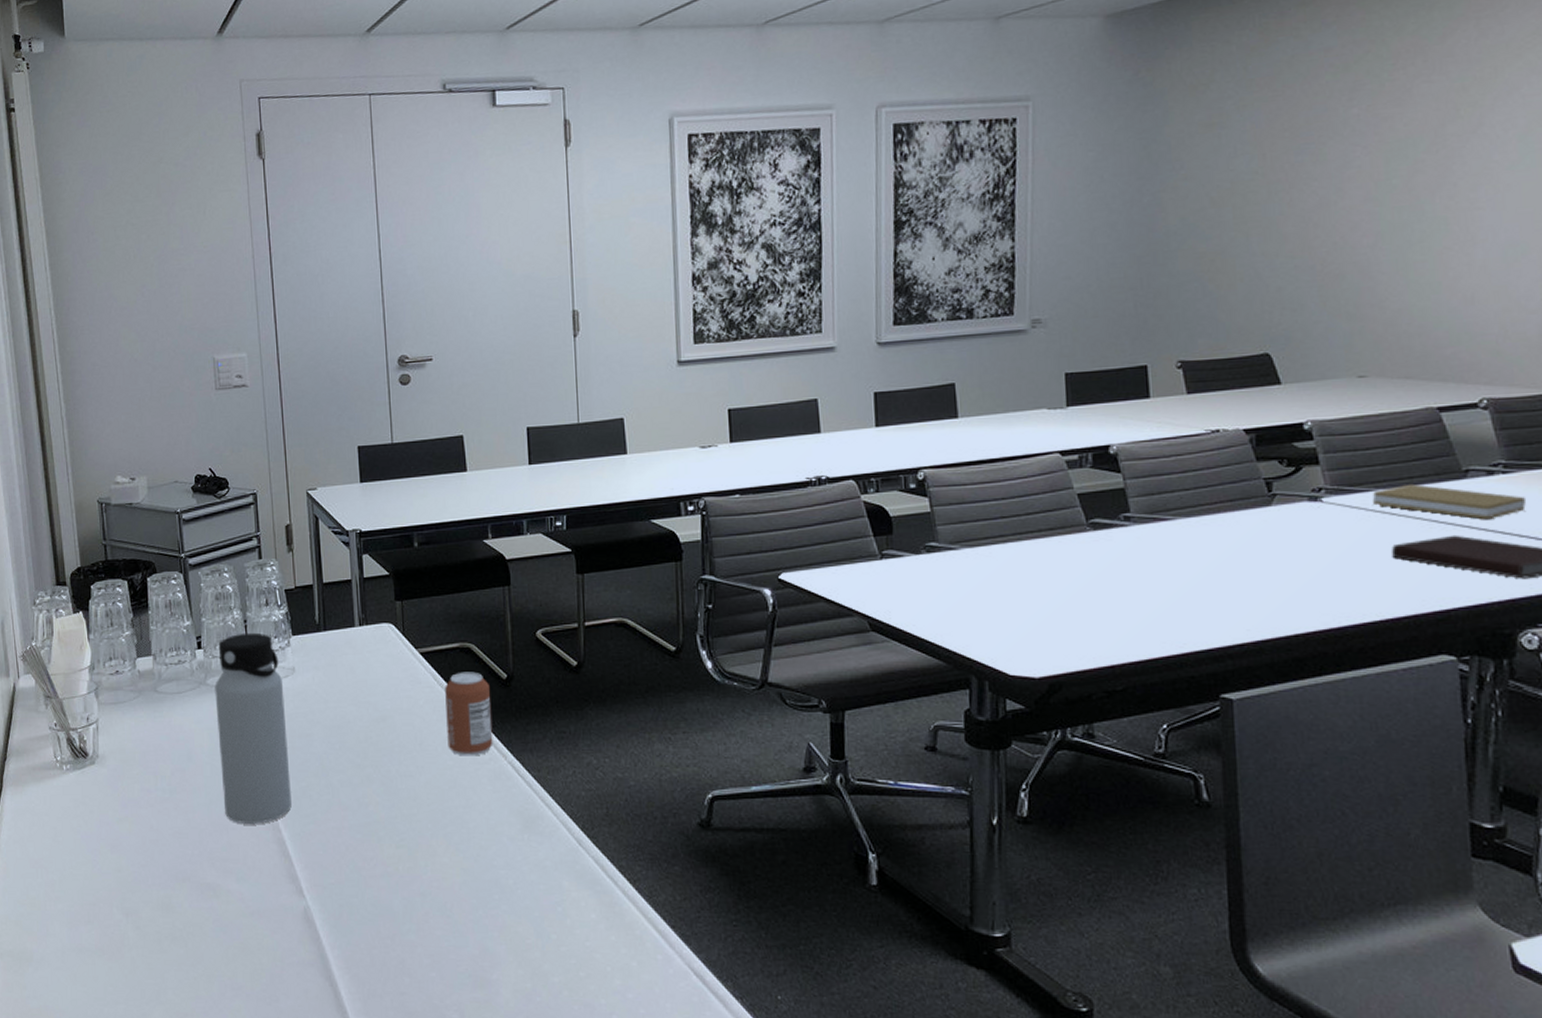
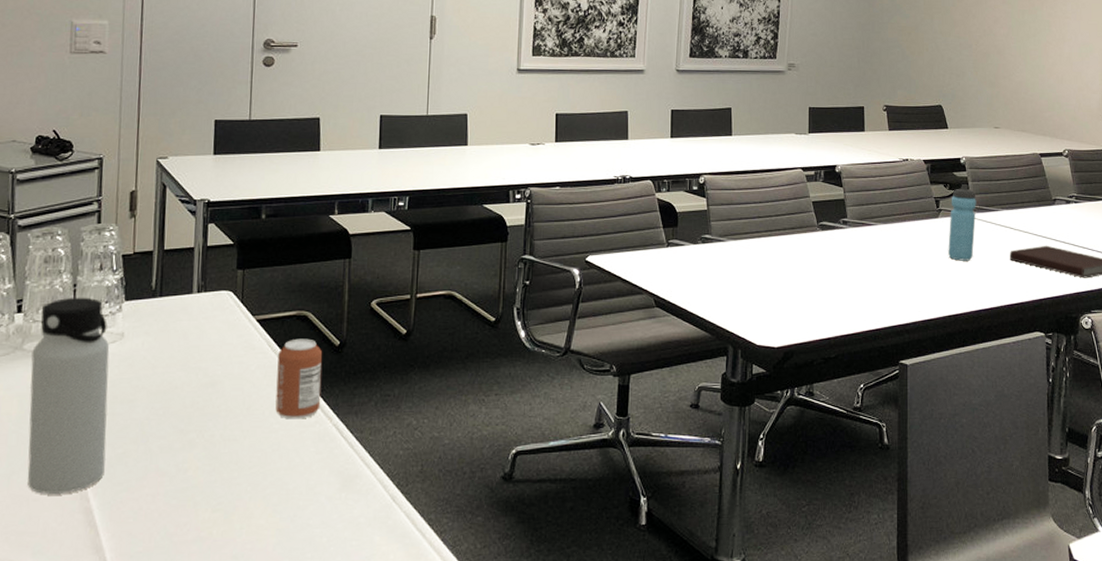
water bottle: none [1289,458,1333,562] -> present [948,184,977,261]
book: present [1373,483,1526,520] -> none [1000,207,1087,236]

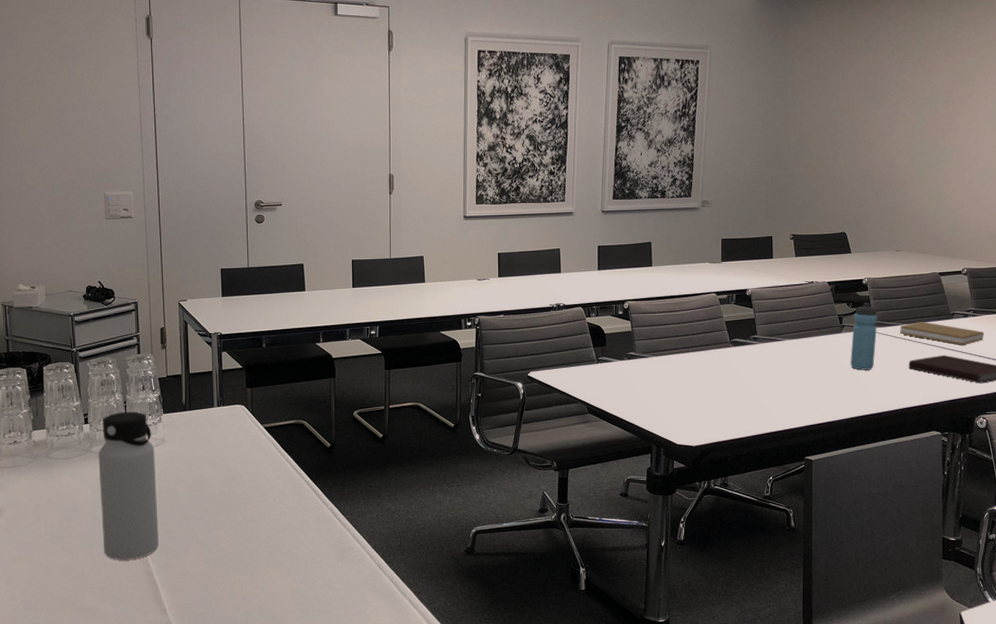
can: present [275,338,322,420] -> none [283,442,318,505]
book: none [1000,207,1087,236] -> present [900,321,984,346]

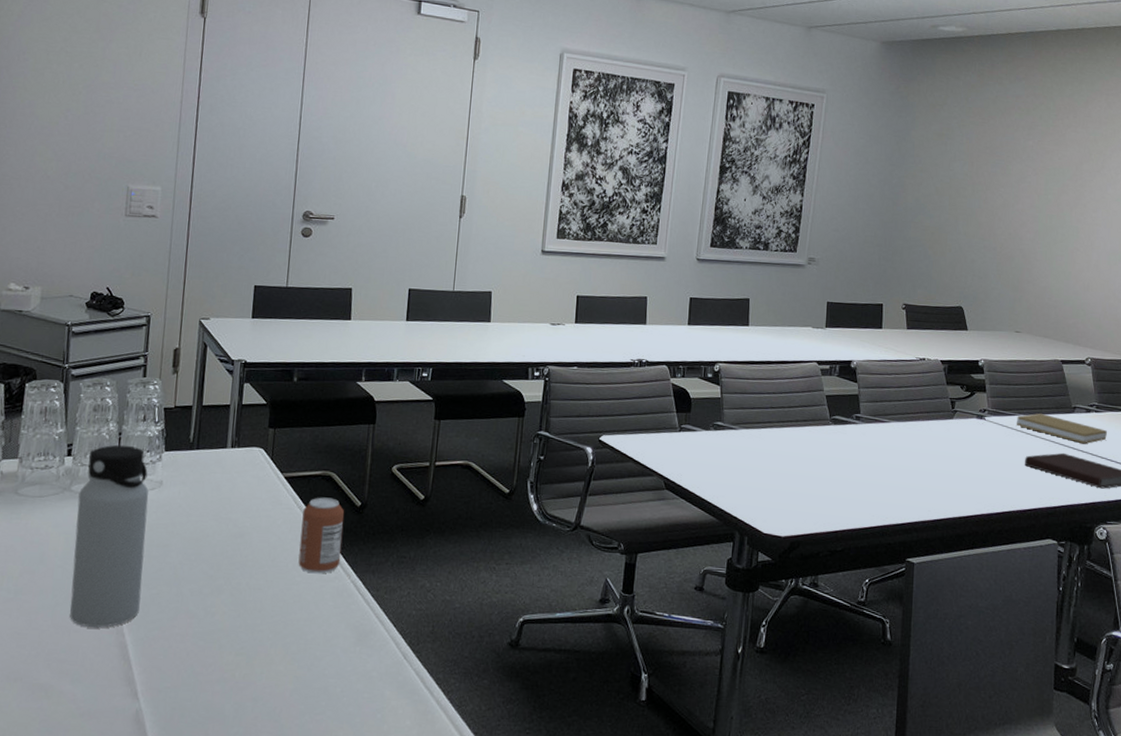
can: none [283,442,318,505] -> present [298,497,344,574]
water bottle: present [850,303,878,370] -> none [961,387,993,464]

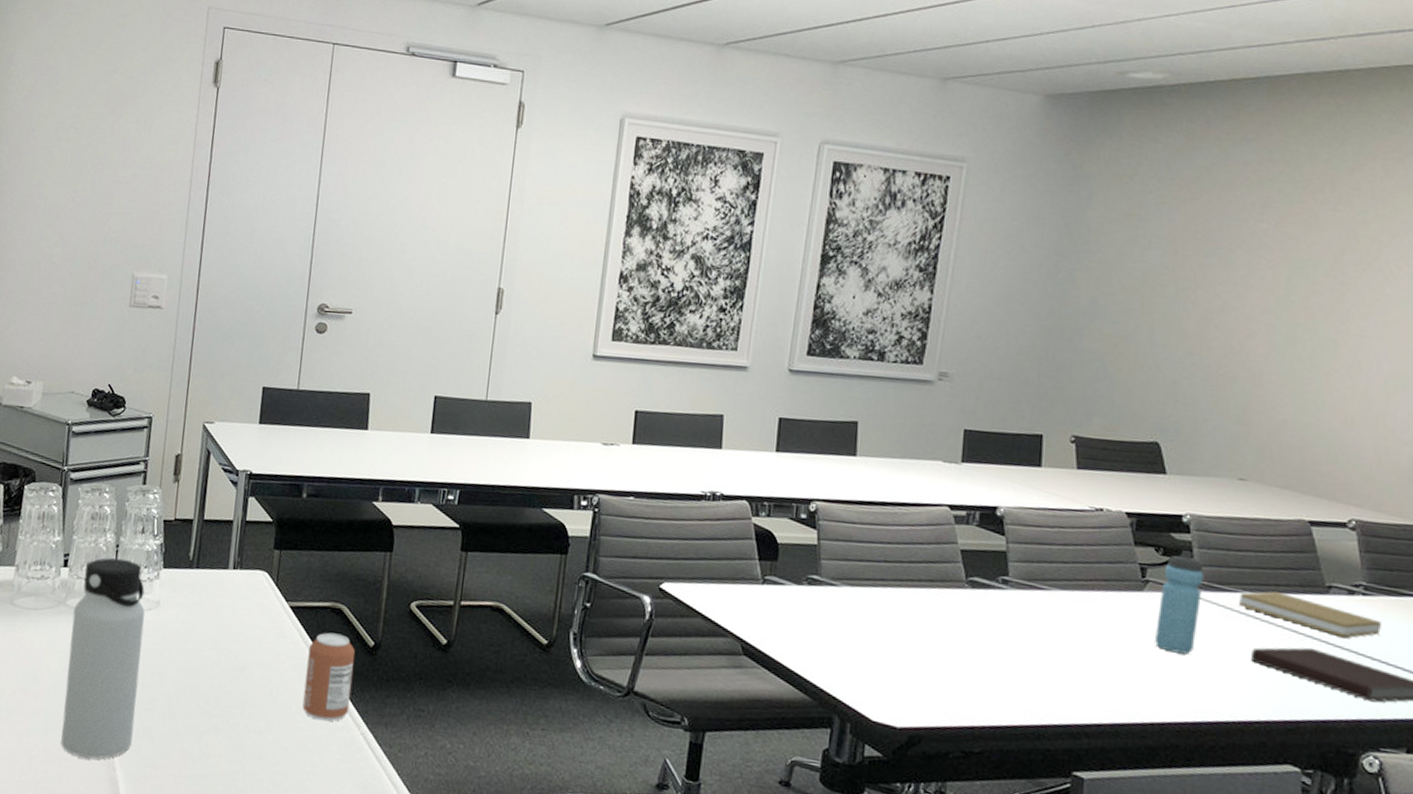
water bottle: none [961,387,993,464] -> present [1155,550,1204,655]

